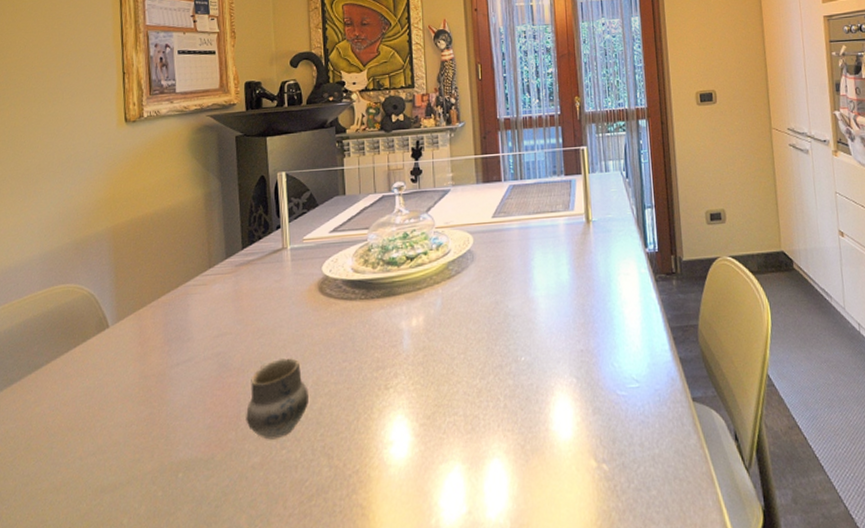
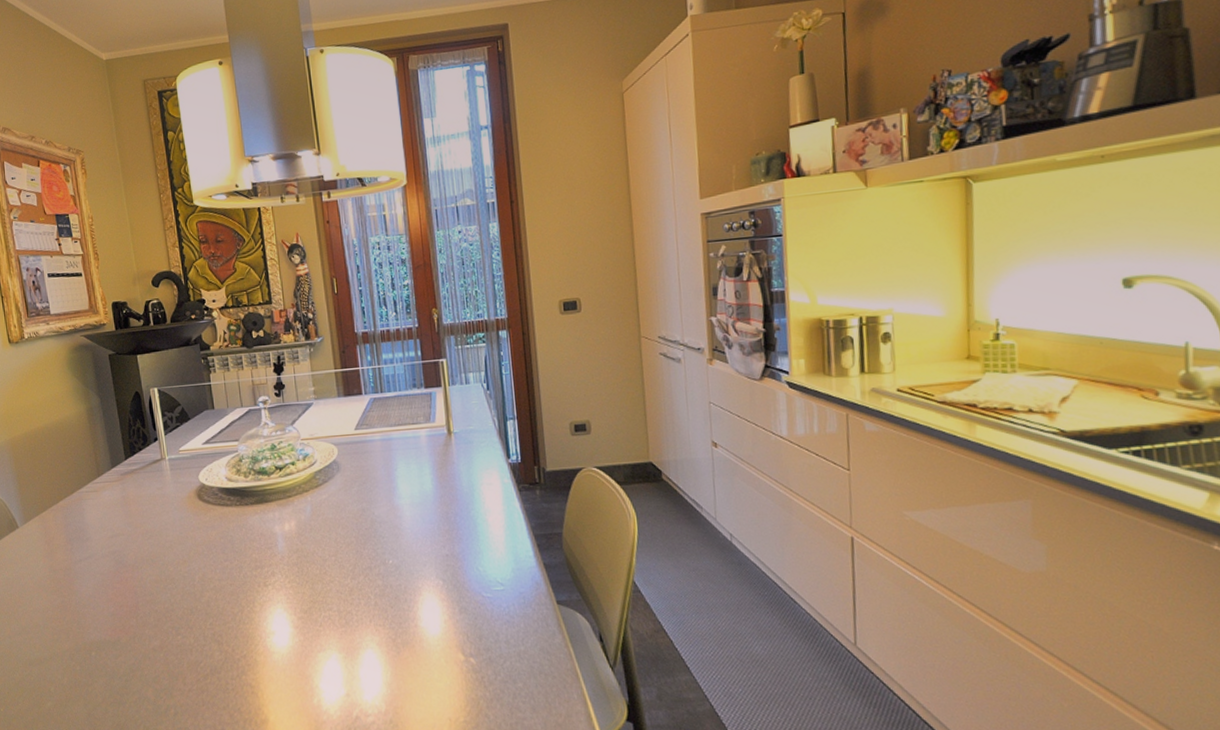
cup: present [246,358,308,440] -> none [143,557,197,627]

